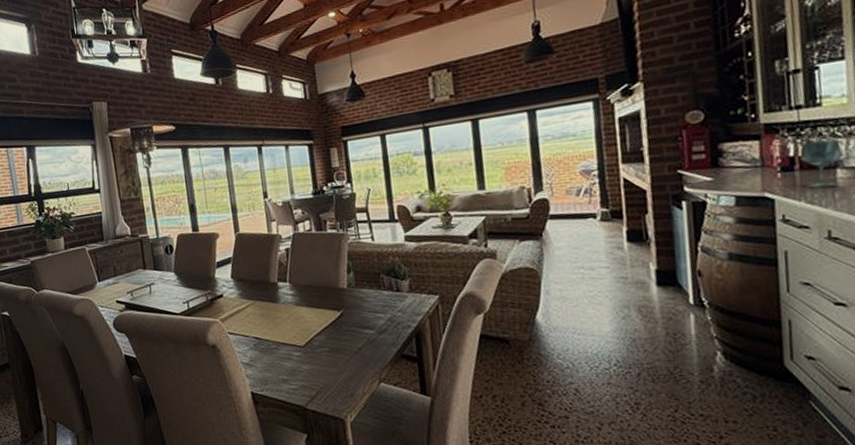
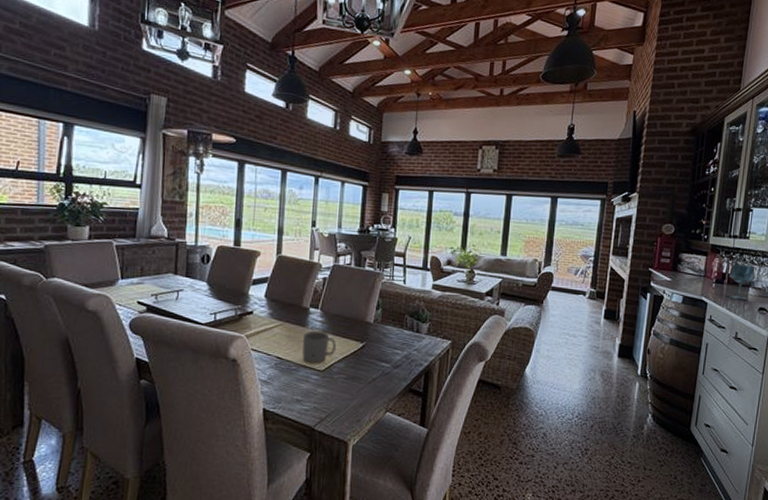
mug: none [277,304,313,341] -> present [302,330,336,364]

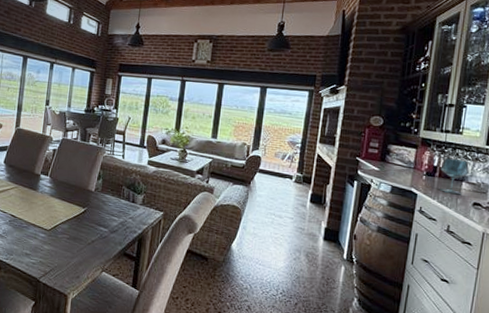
mug: present [302,330,336,364] -> none [32,194,62,224]

